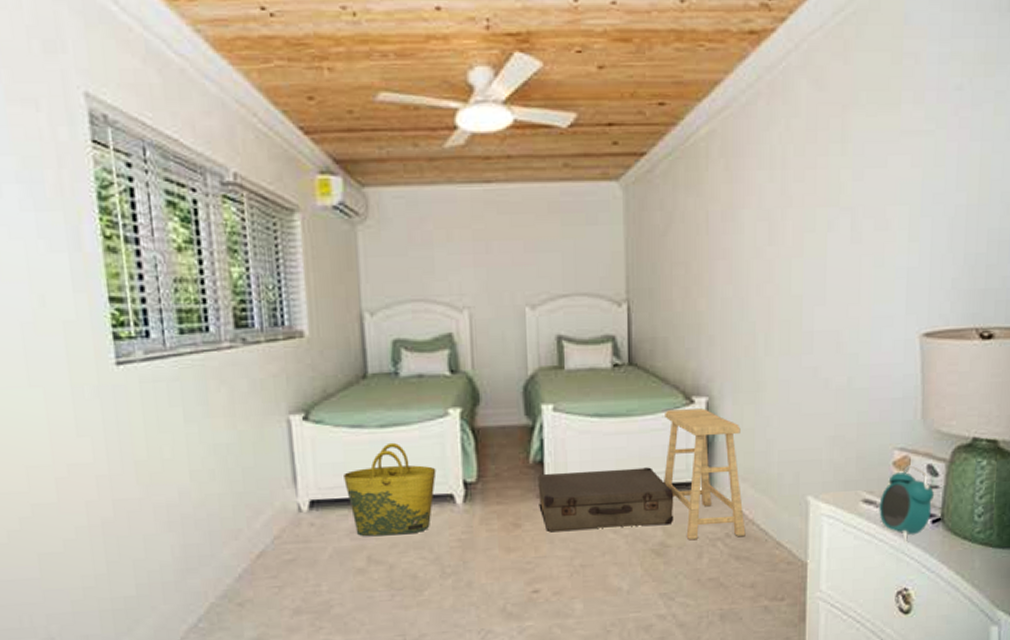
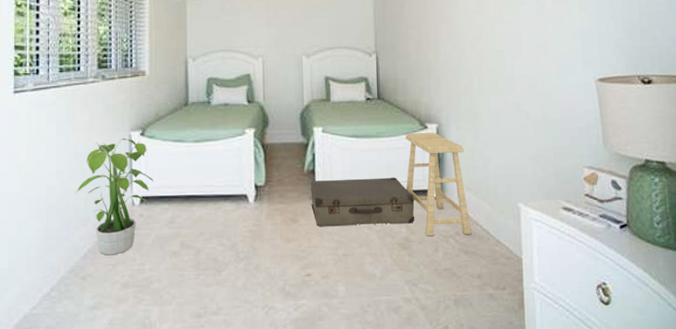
potted plant: none [218,424,327,576] -> present [75,138,154,256]
tote bag: present [344,442,437,537] -> none [167,153,235,226]
alarm clock: present [879,465,934,544] -> none [576,180,619,245]

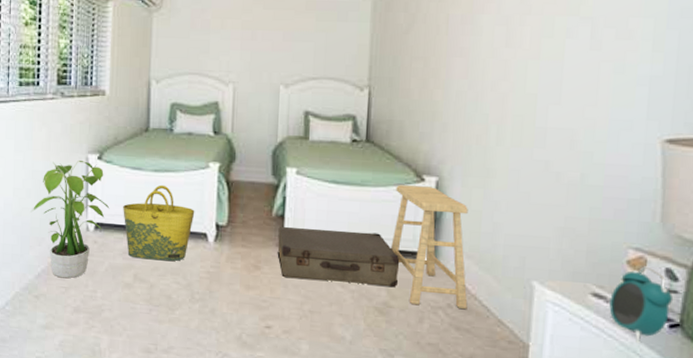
tote bag: none [167,153,235,226] -> present [123,184,195,262]
alarm clock: none [576,180,619,245] -> present [609,266,672,344]

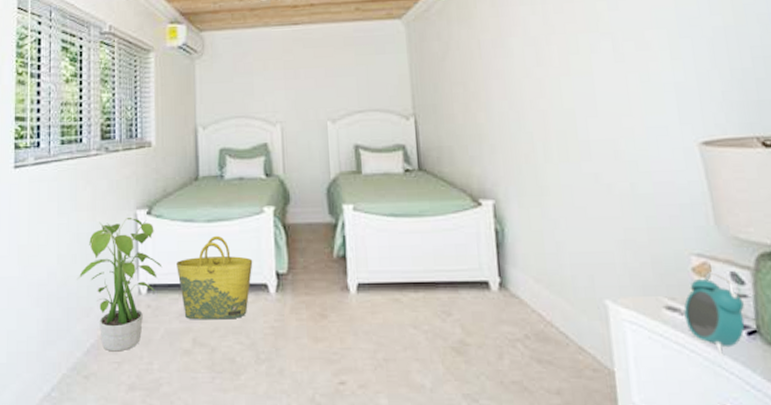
suitcase: present [277,226,400,288] -> none [341,265,471,325]
stool: present [391,185,468,310] -> none [455,211,545,340]

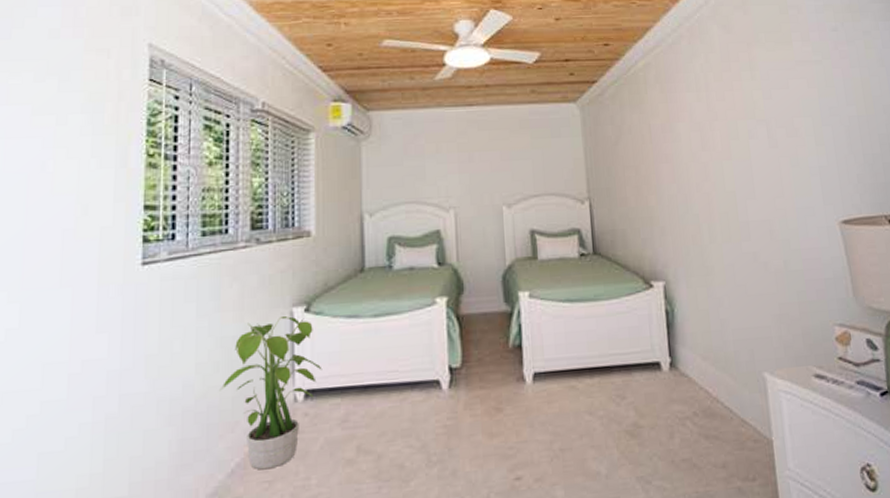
tote bag: present [176,235,253,320] -> none [339,331,424,425]
alarm clock: present [684,272,745,357] -> none [829,340,879,418]

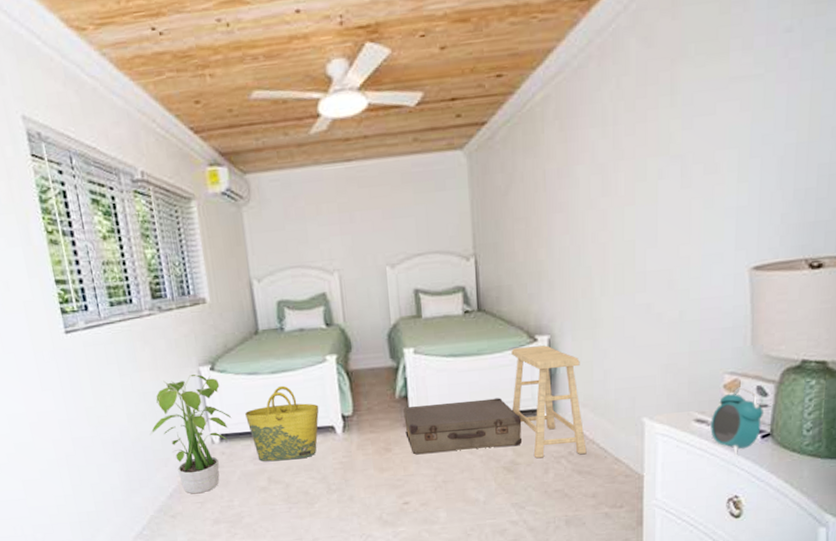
tote bag: none [339,331,424,425] -> present [245,385,319,462]
suitcase: none [517,348,644,416] -> present [403,398,522,455]
stool: none [628,292,712,421] -> present [511,345,587,459]
alarm clock: none [829,340,879,418] -> present [710,387,763,457]

